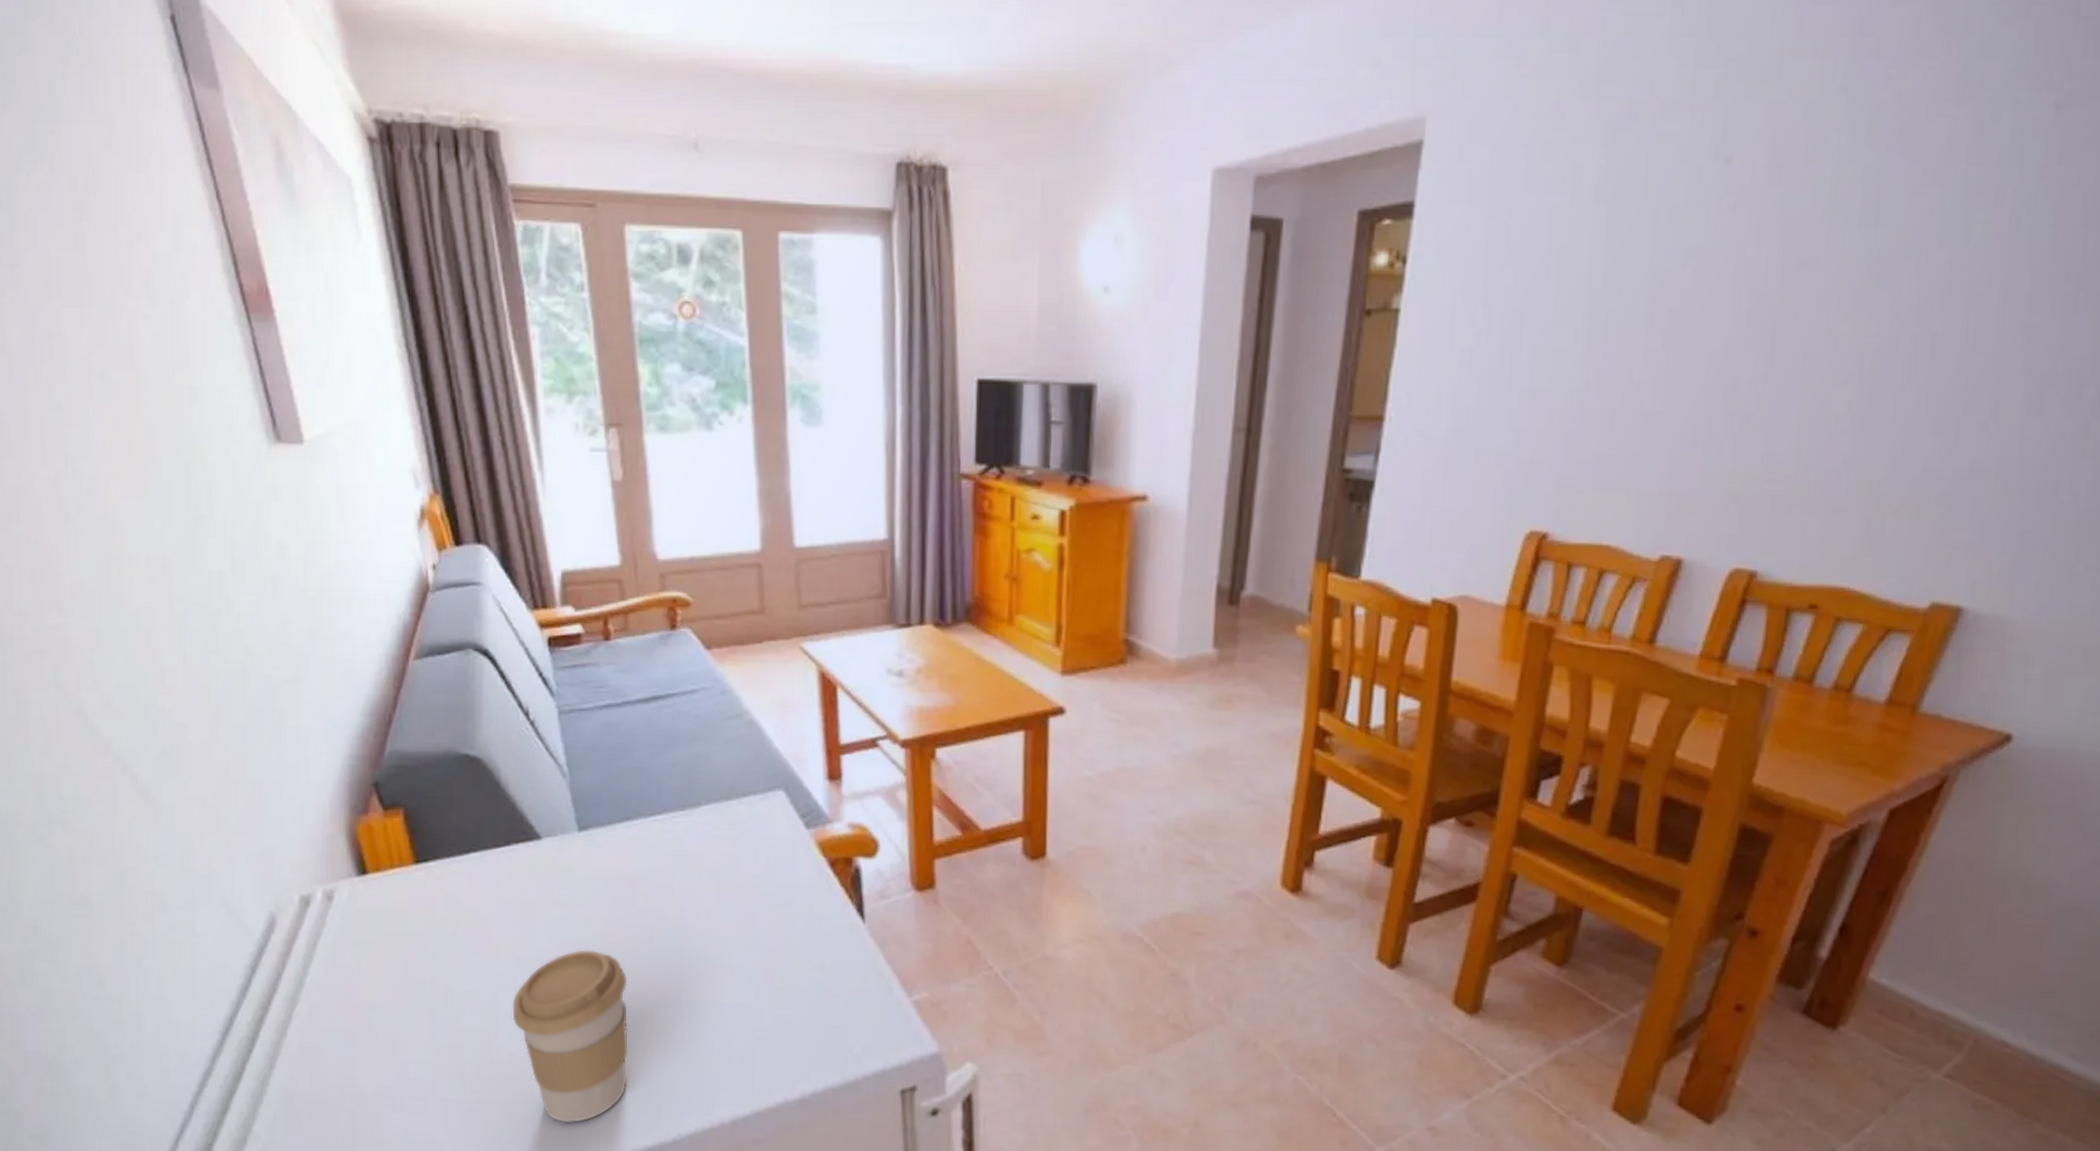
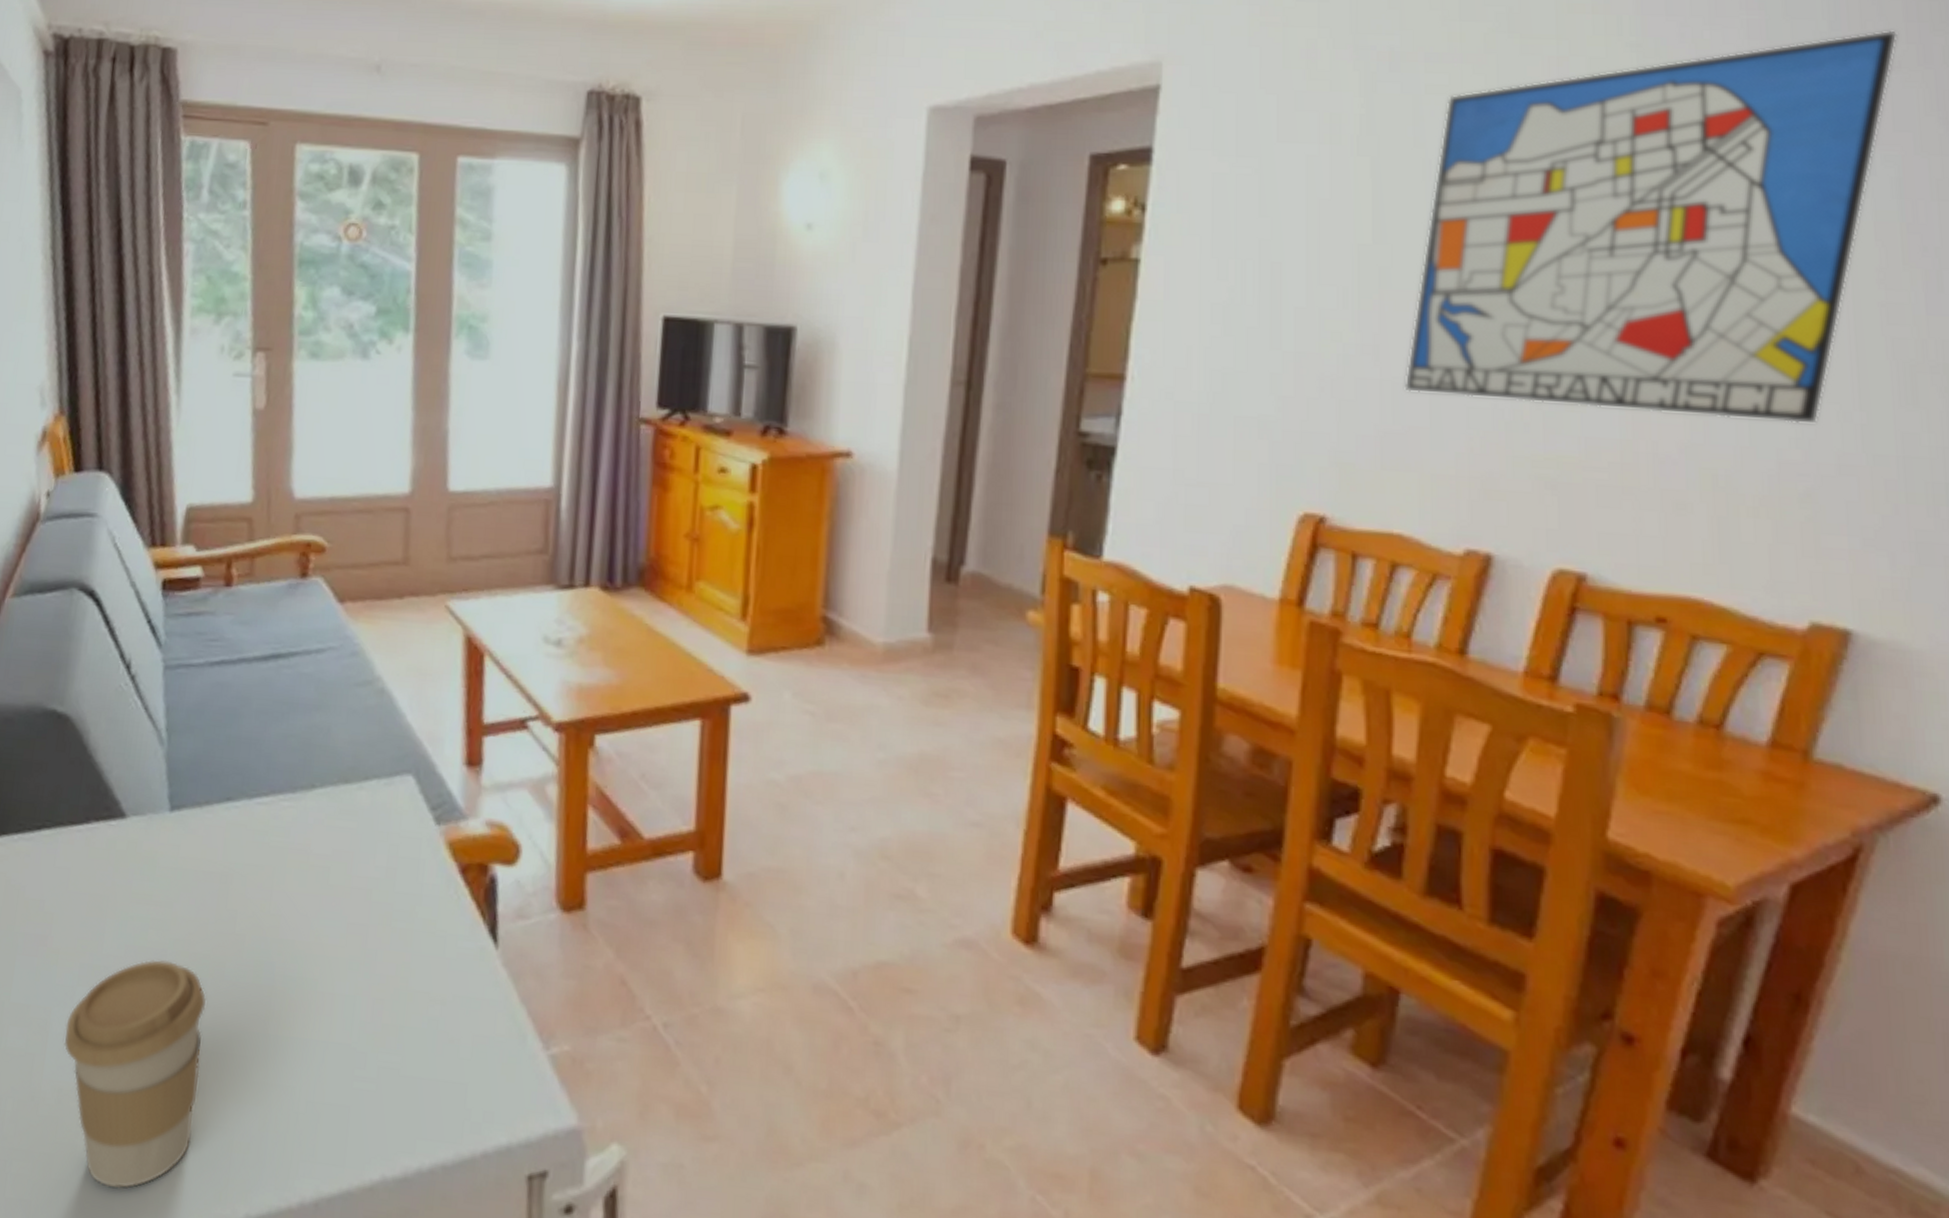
wall art: none [1621,67,2075,435] -> present [1404,30,1898,425]

